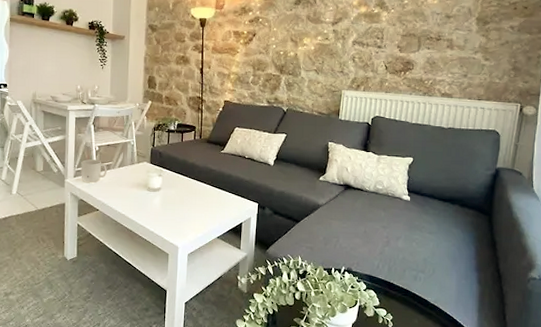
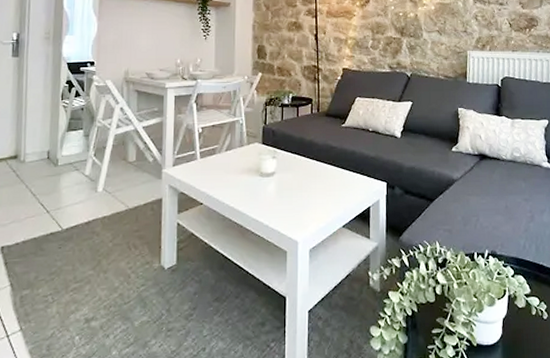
mug: present [81,159,107,183] -> none [181,144,212,172]

